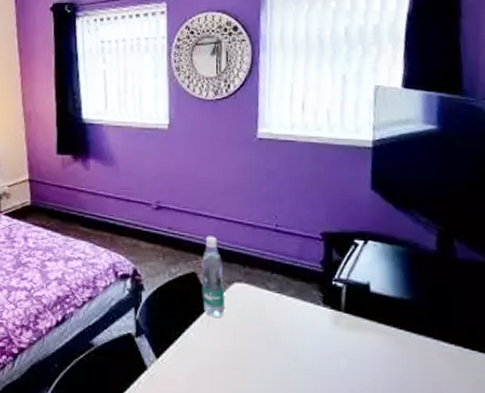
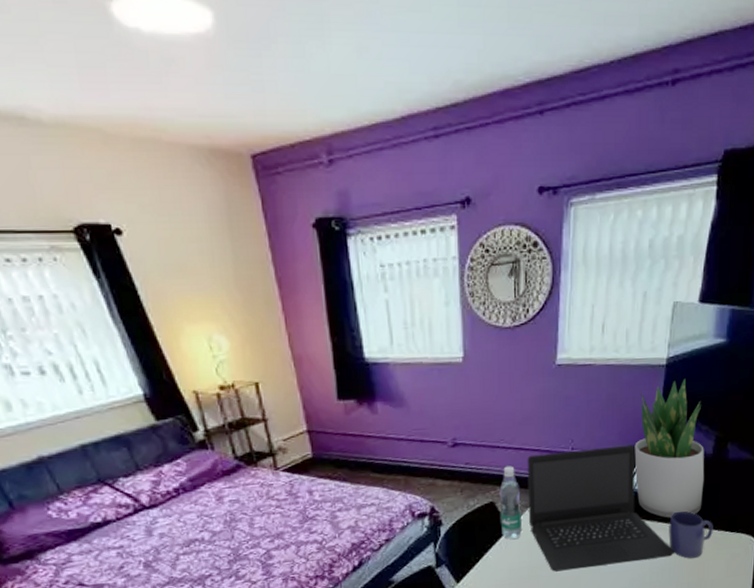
laptop: none [229,227,402,369] -> present [527,444,674,572]
planter: none [344,164,430,320] -> present [634,379,705,518]
mug: none [392,313,449,376] -> present [668,511,713,558]

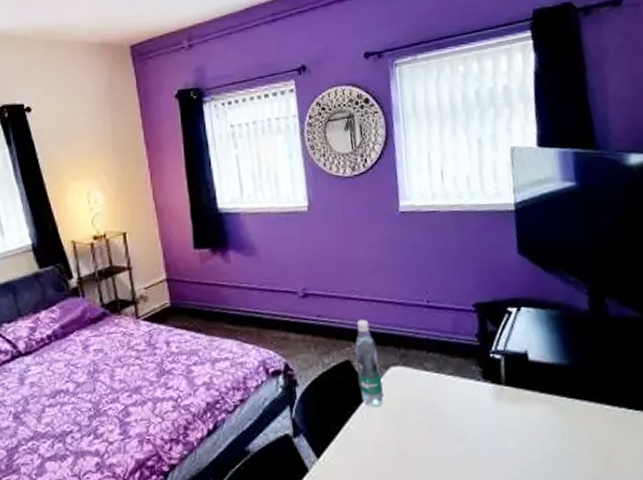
laptop: present [527,444,674,572] -> none [380,297,569,451]
planter: present [634,379,705,518] -> none [492,225,590,388]
mug: present [668,511,713,558] -> none [554,379,613,443]

